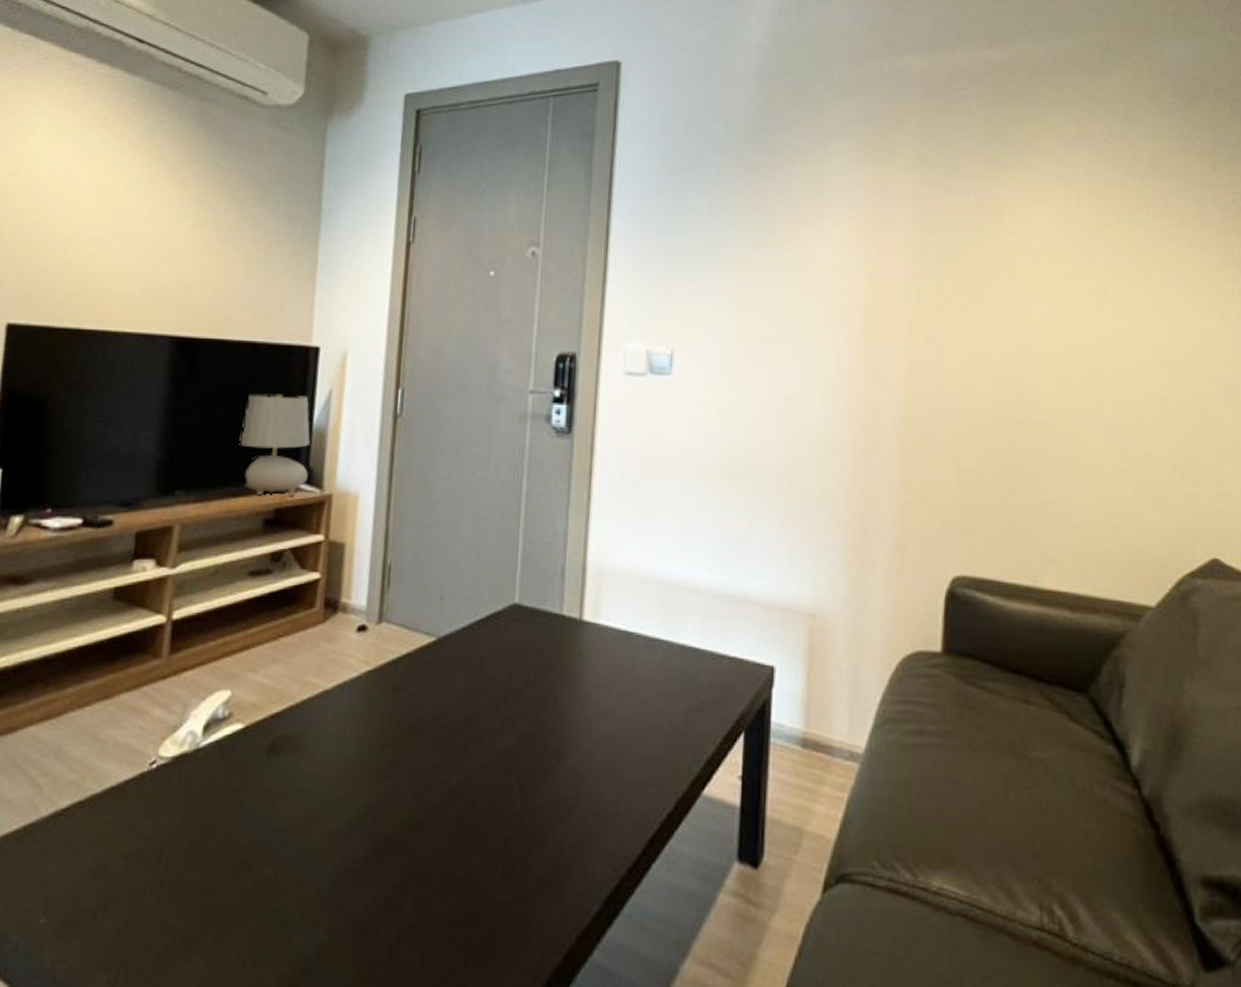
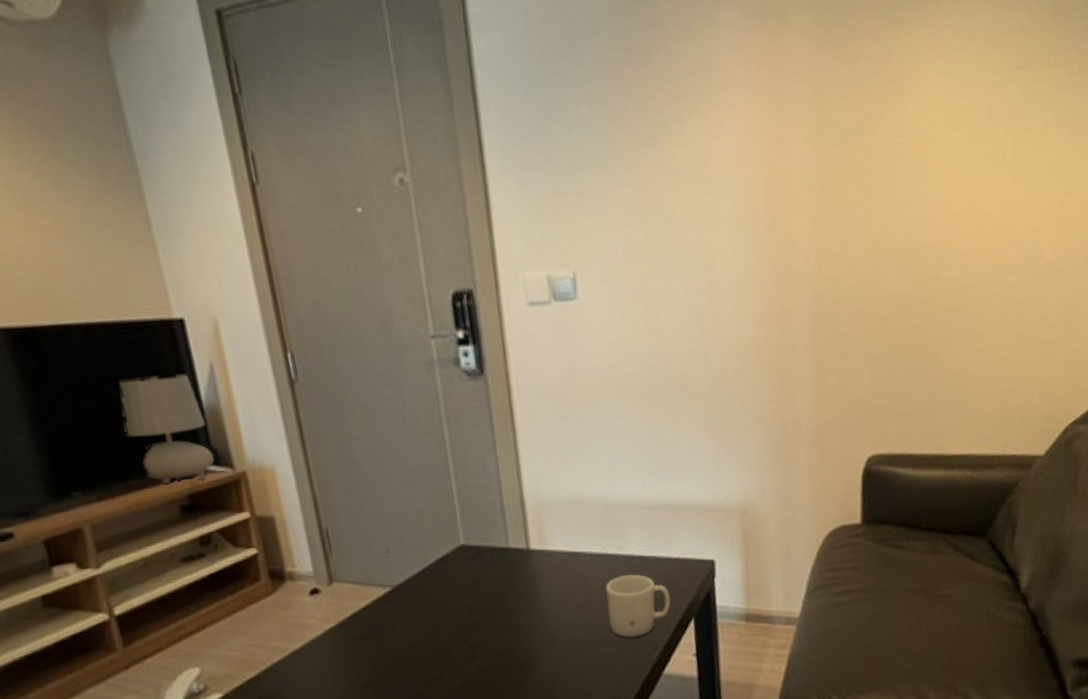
mug: none [651,667,722,744] -> present [605,574,671,639]

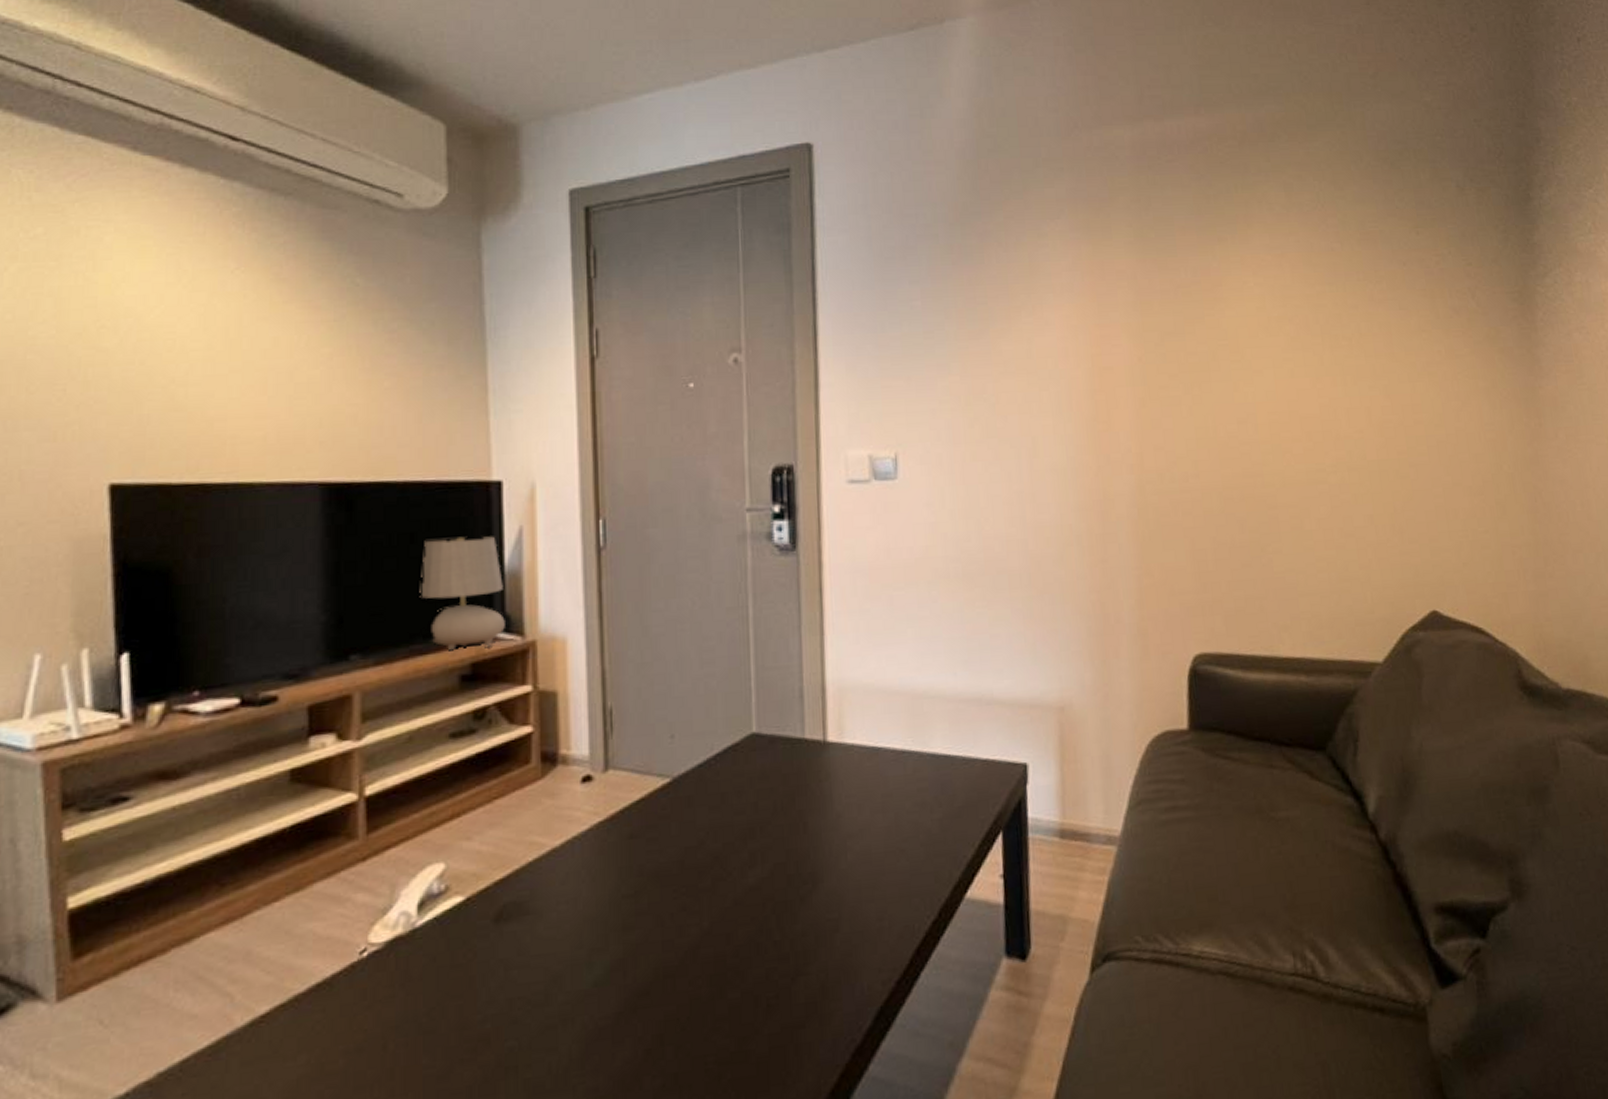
mug: present [605,574,671,639] -> none [906,776,978,853]

